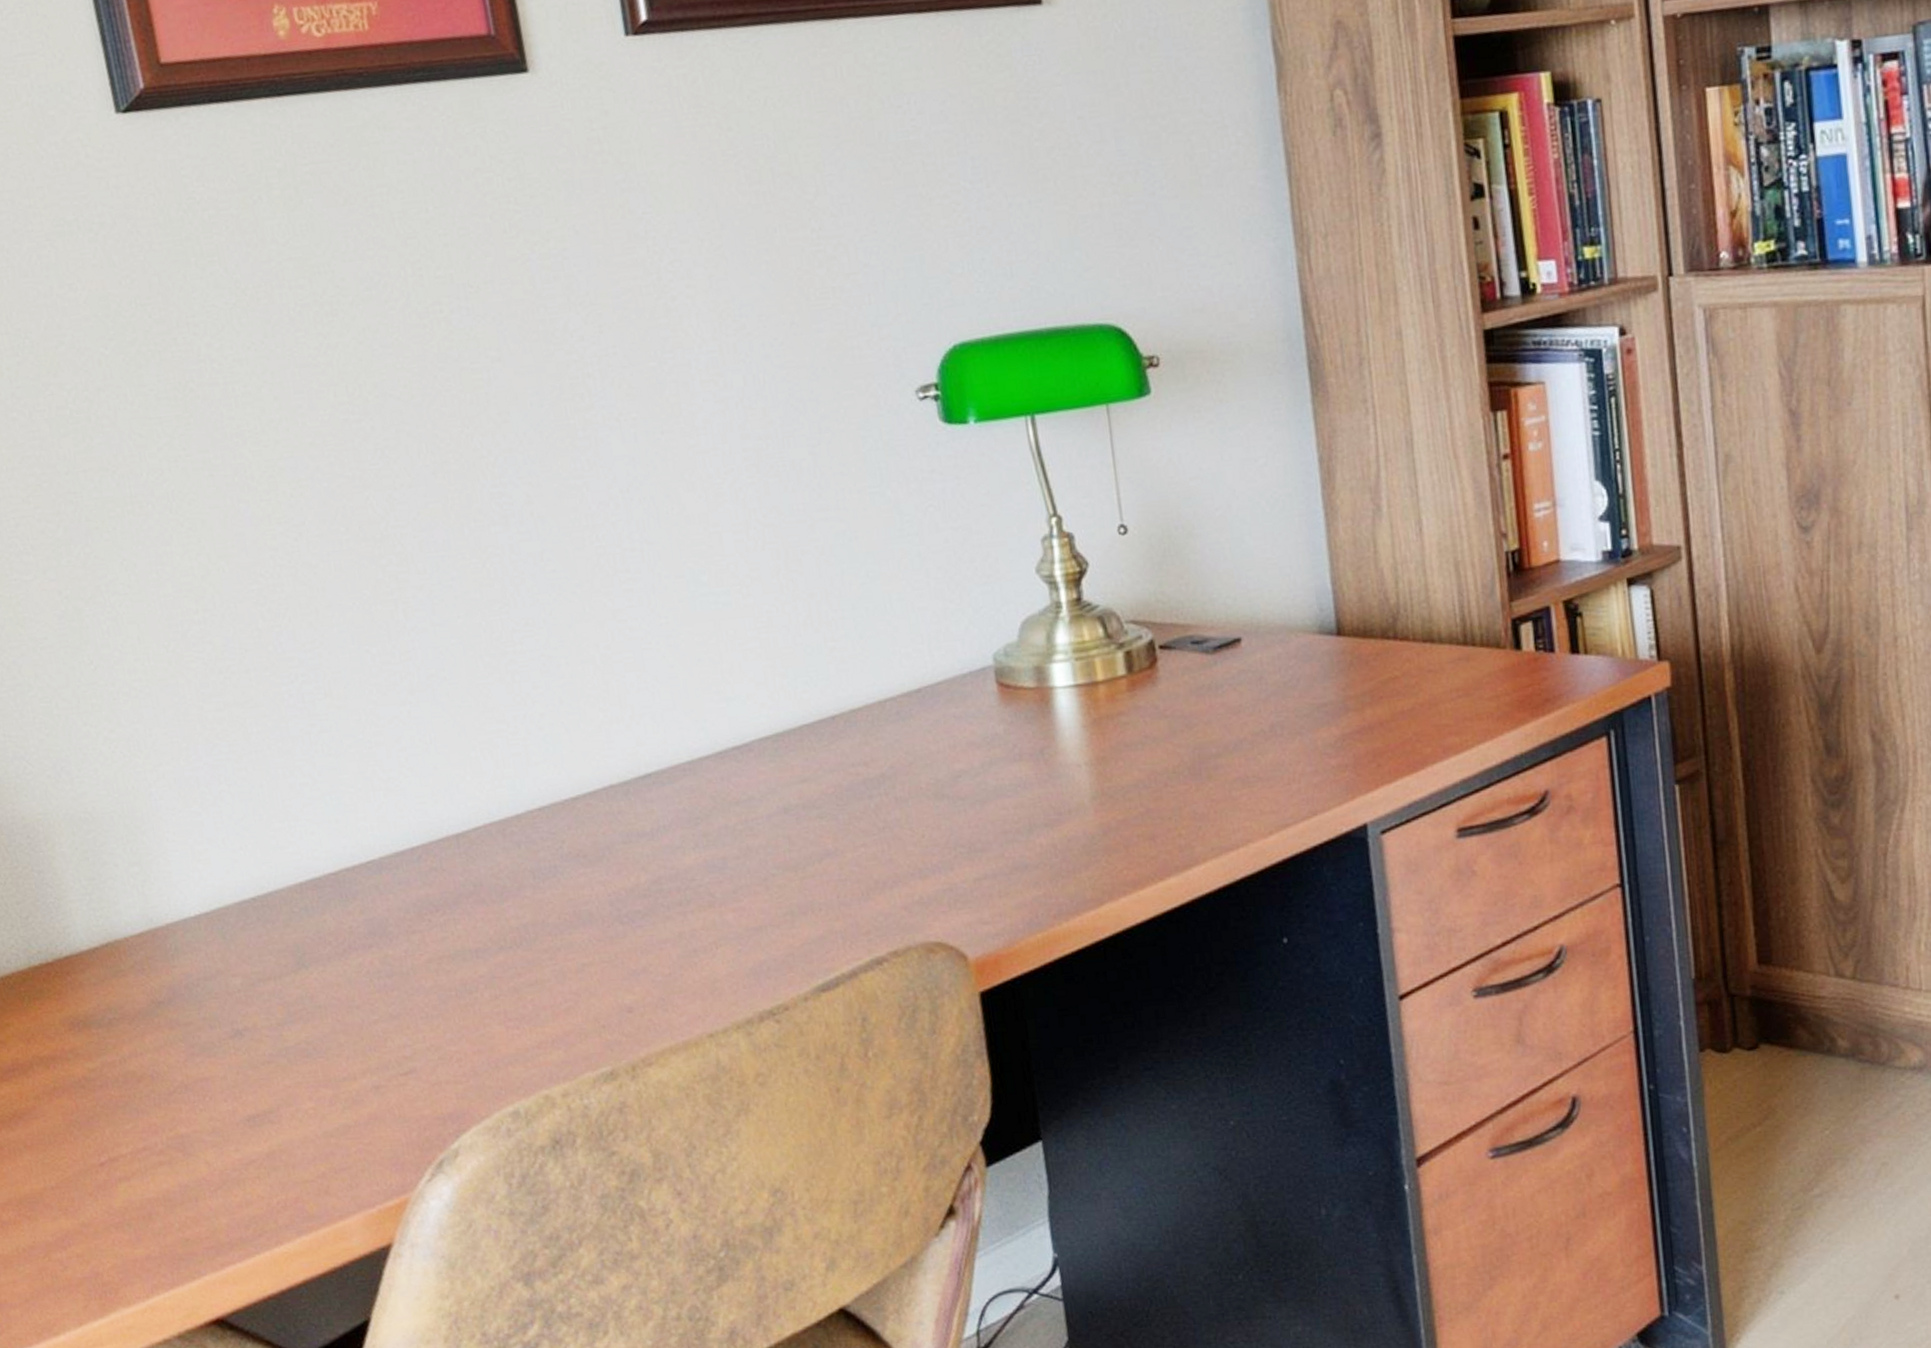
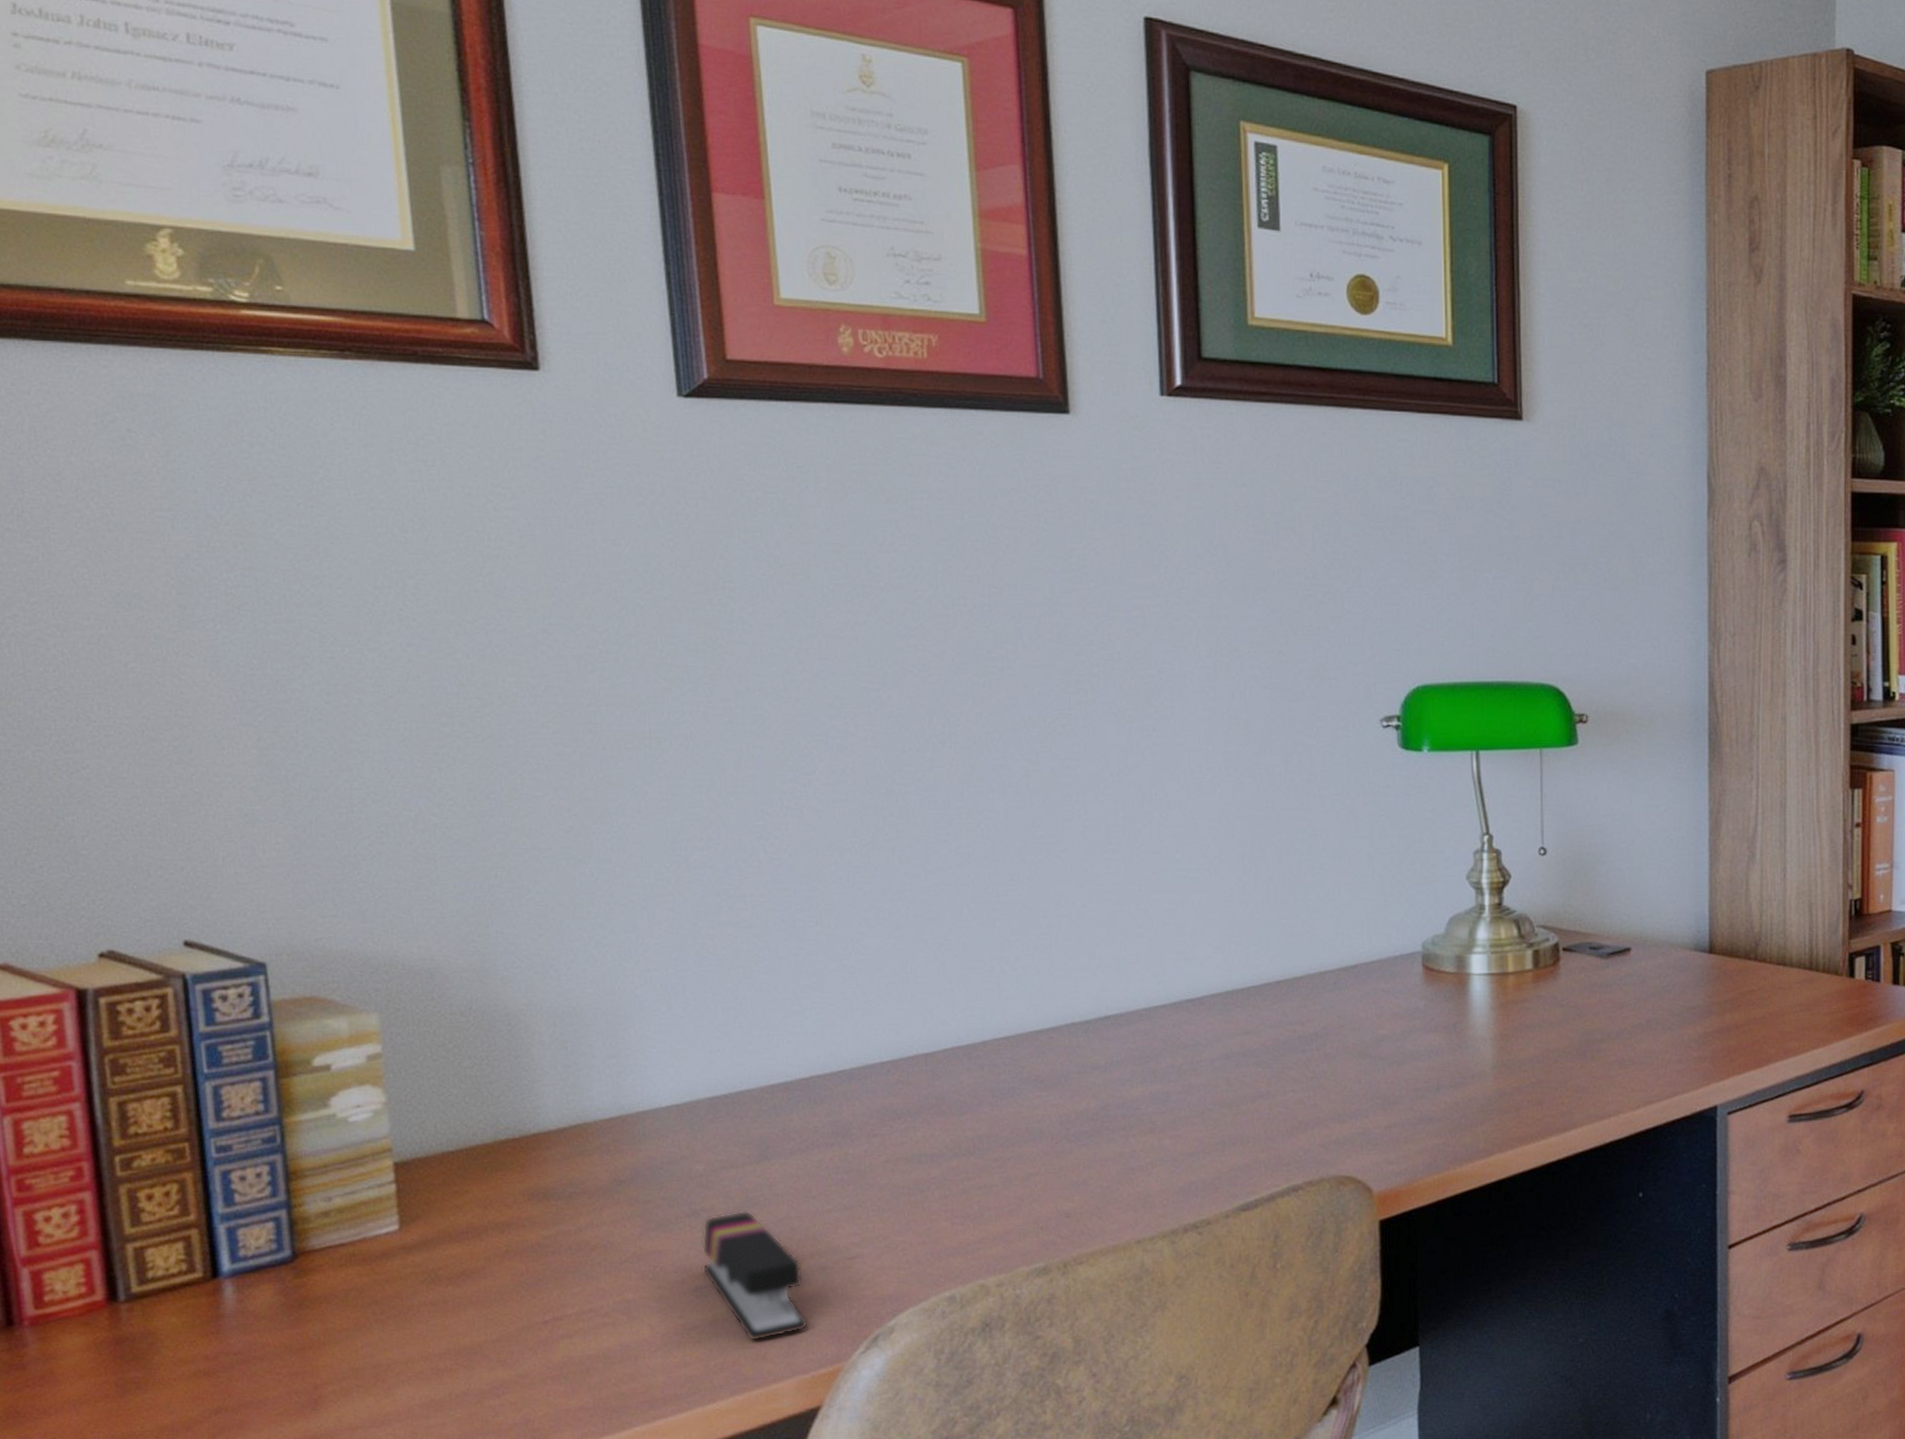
stapler: none [247,1027,369,1174] -> present [701,1210,808,1341]

